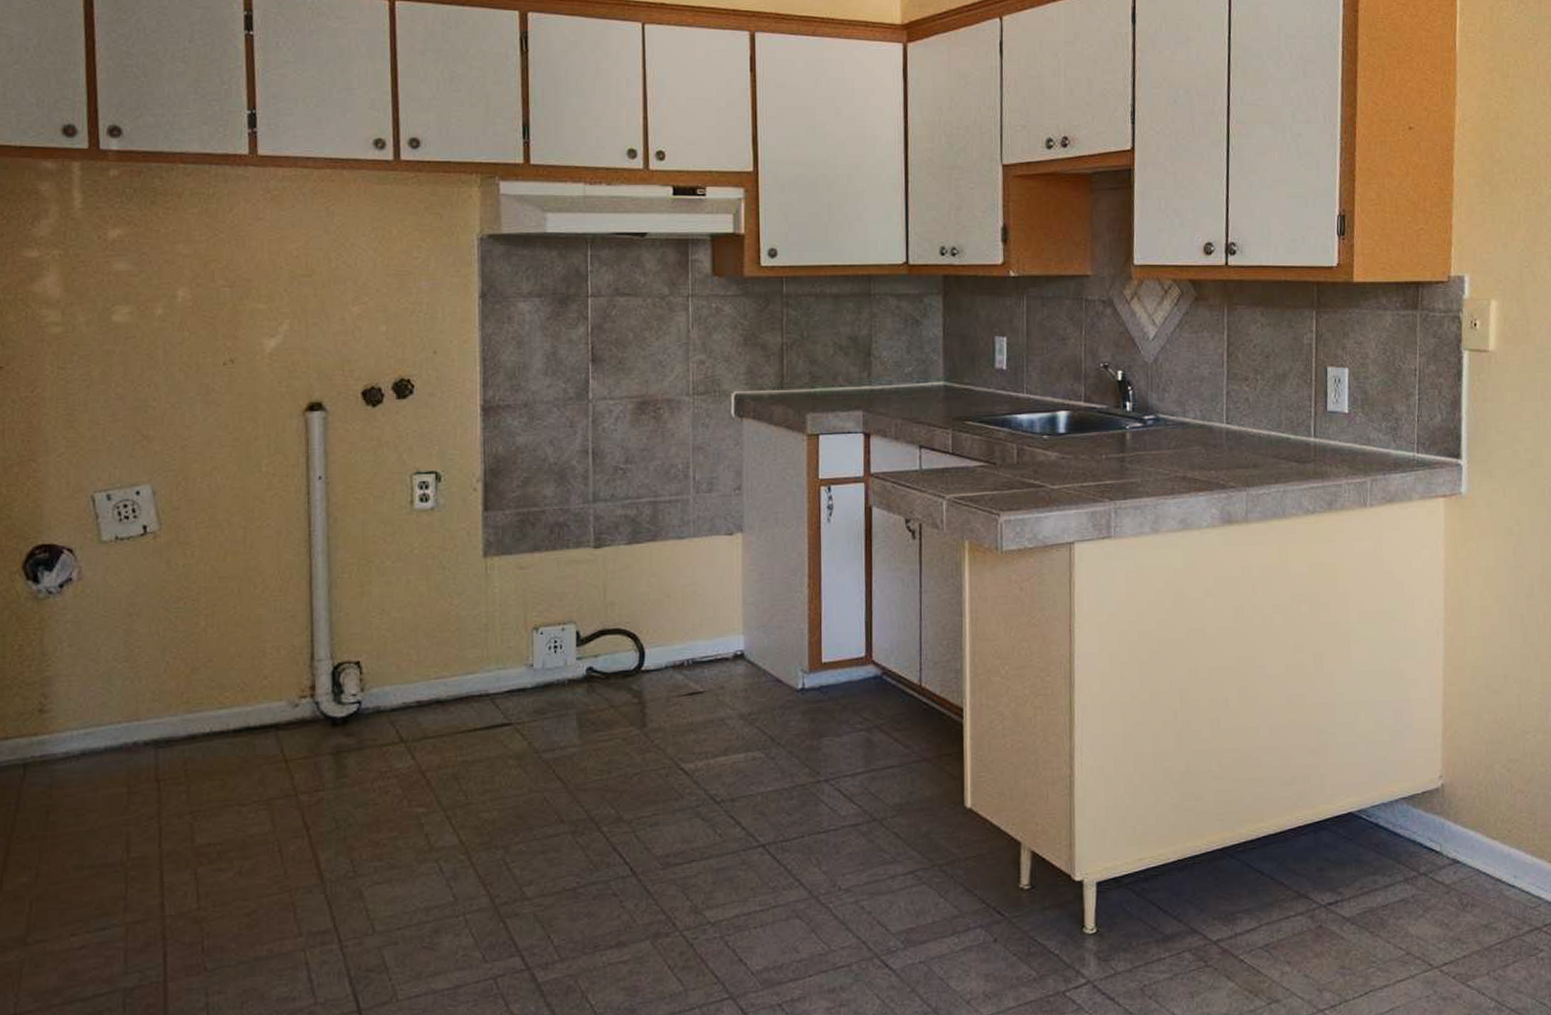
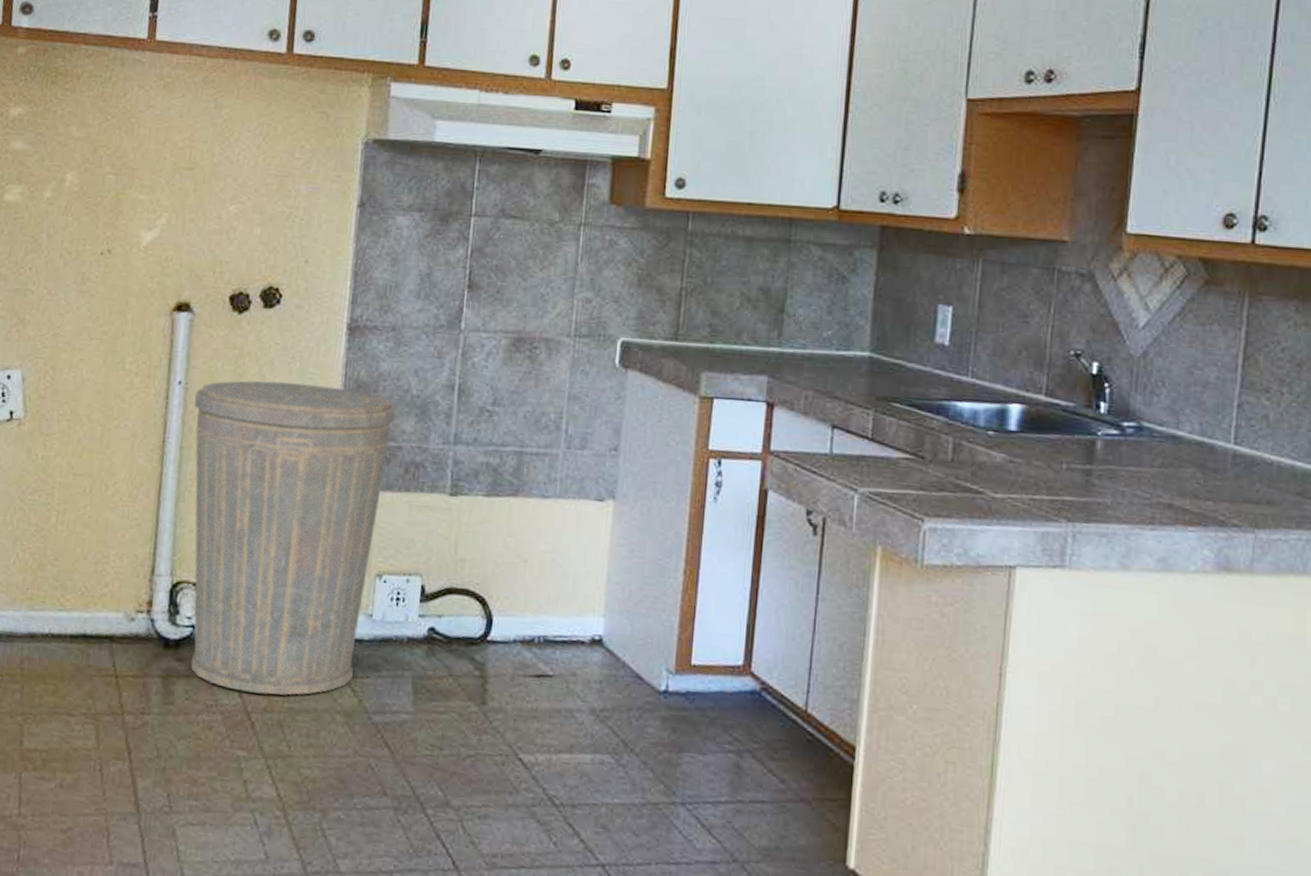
trash can: none [336,464,536,754] -> present [190,380,396,696]

